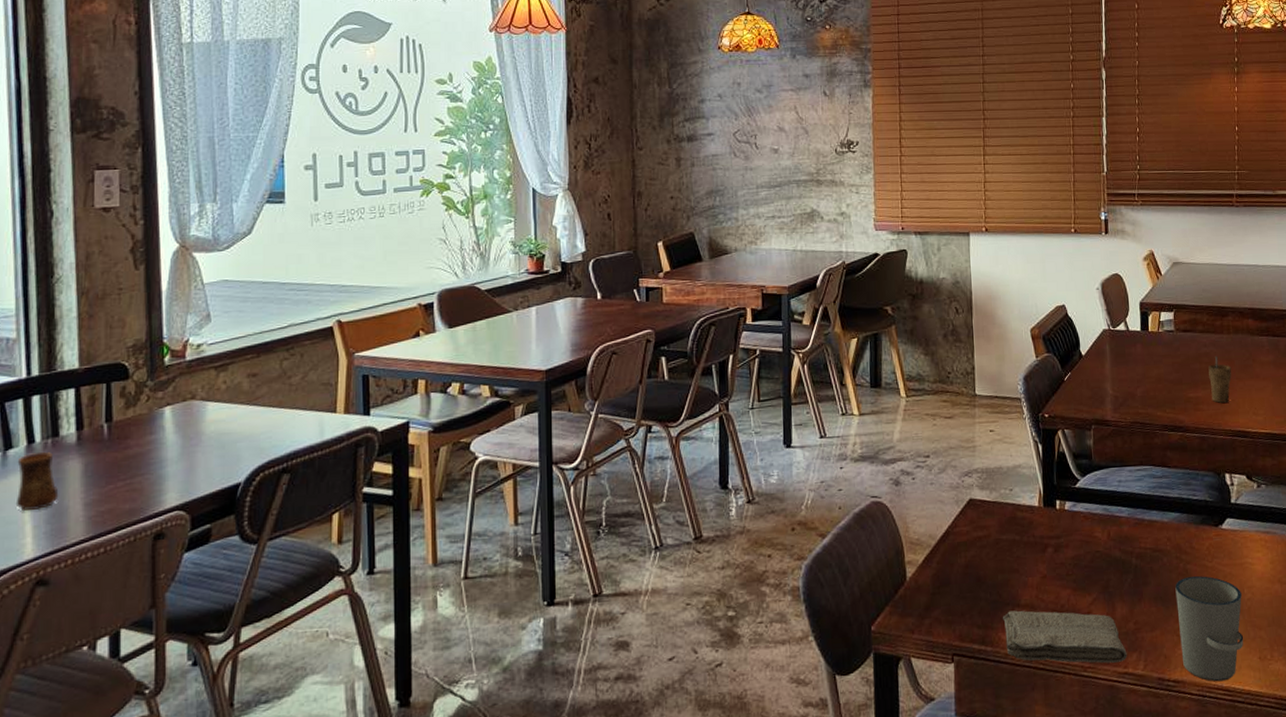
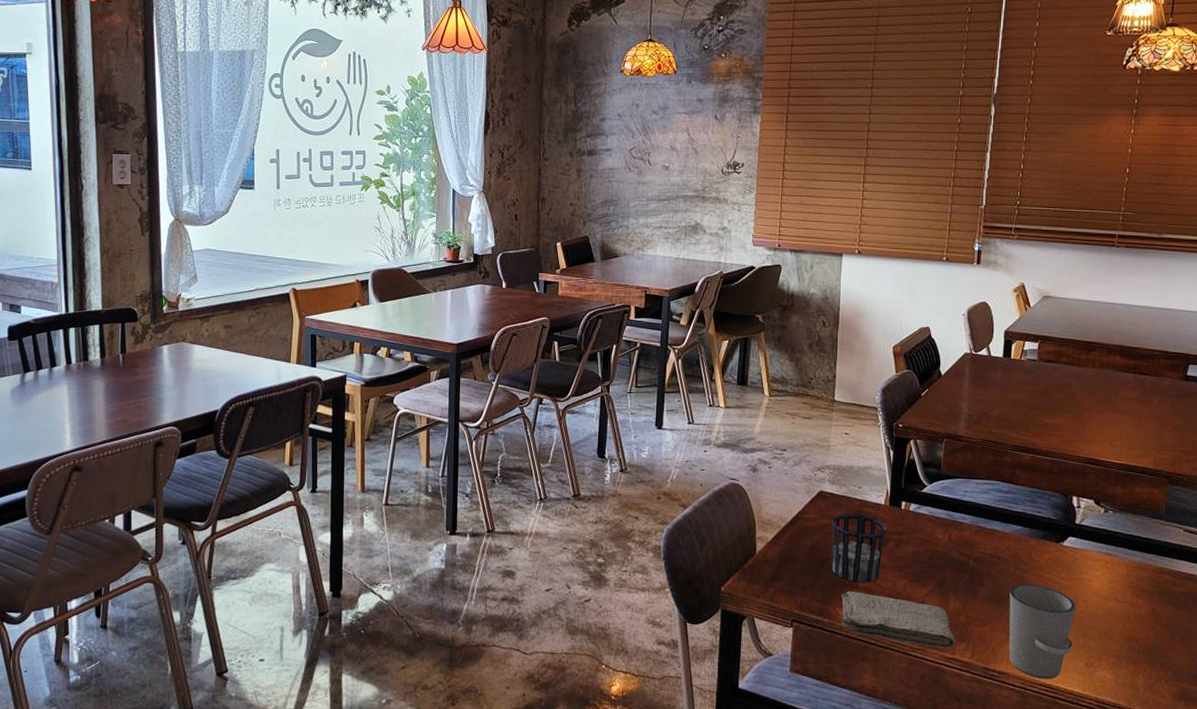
cup: present [15,452,59,512] -> none [59,372,88,415]
cup: none [985,520,1043,600] -> present [831,513,886,583]
cup: present [1208,356,1232,403] -> none [1067,388,1092,431]

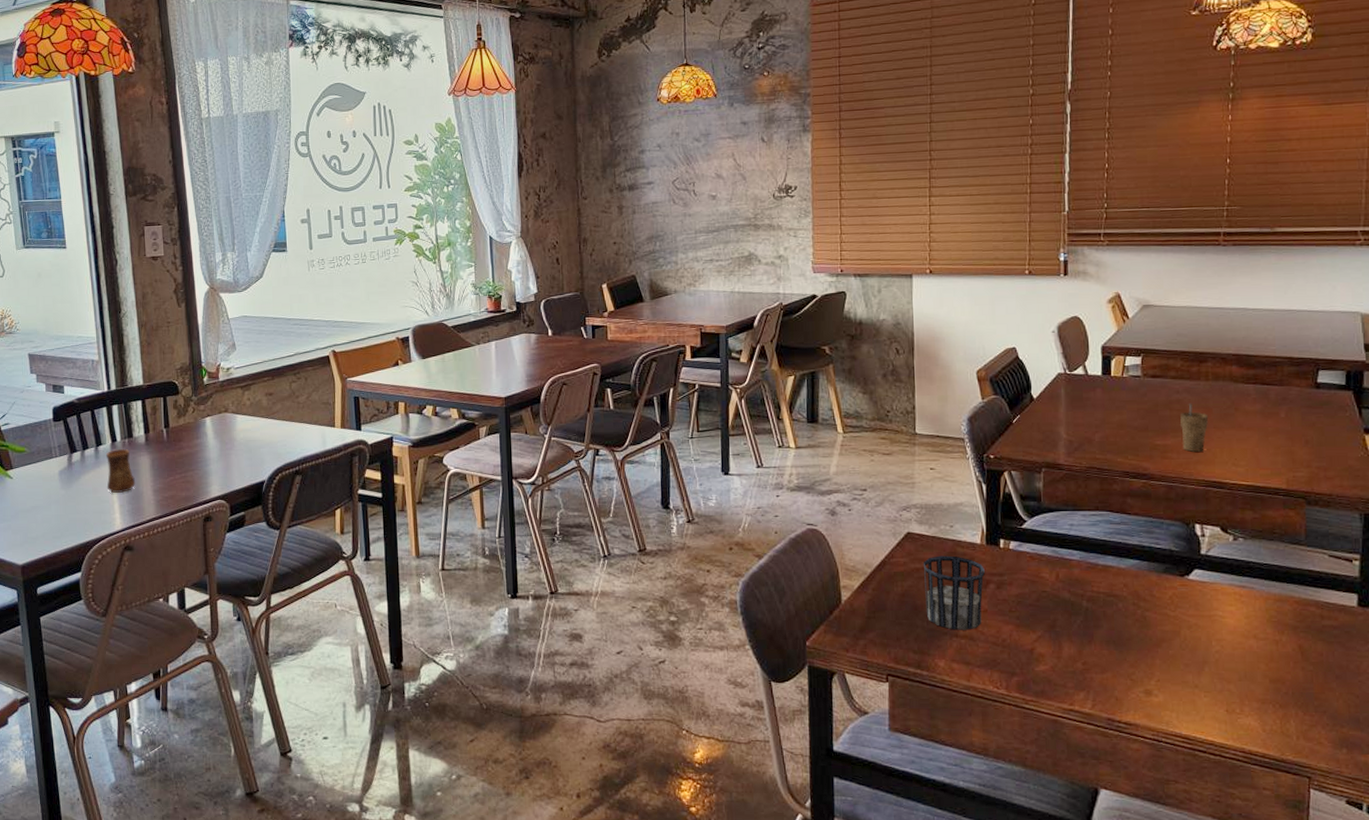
cup: none [59,372,88,415] -> present [105,449,136,494]
washcloth: present [841,591,956,649] -> none [940,640,1074,699]
cup: present [1008,584,1075,679] -> none [1131,624,1209,729]
cup: none [1067,388,1092,431] -> present [1180,404,1209,452]

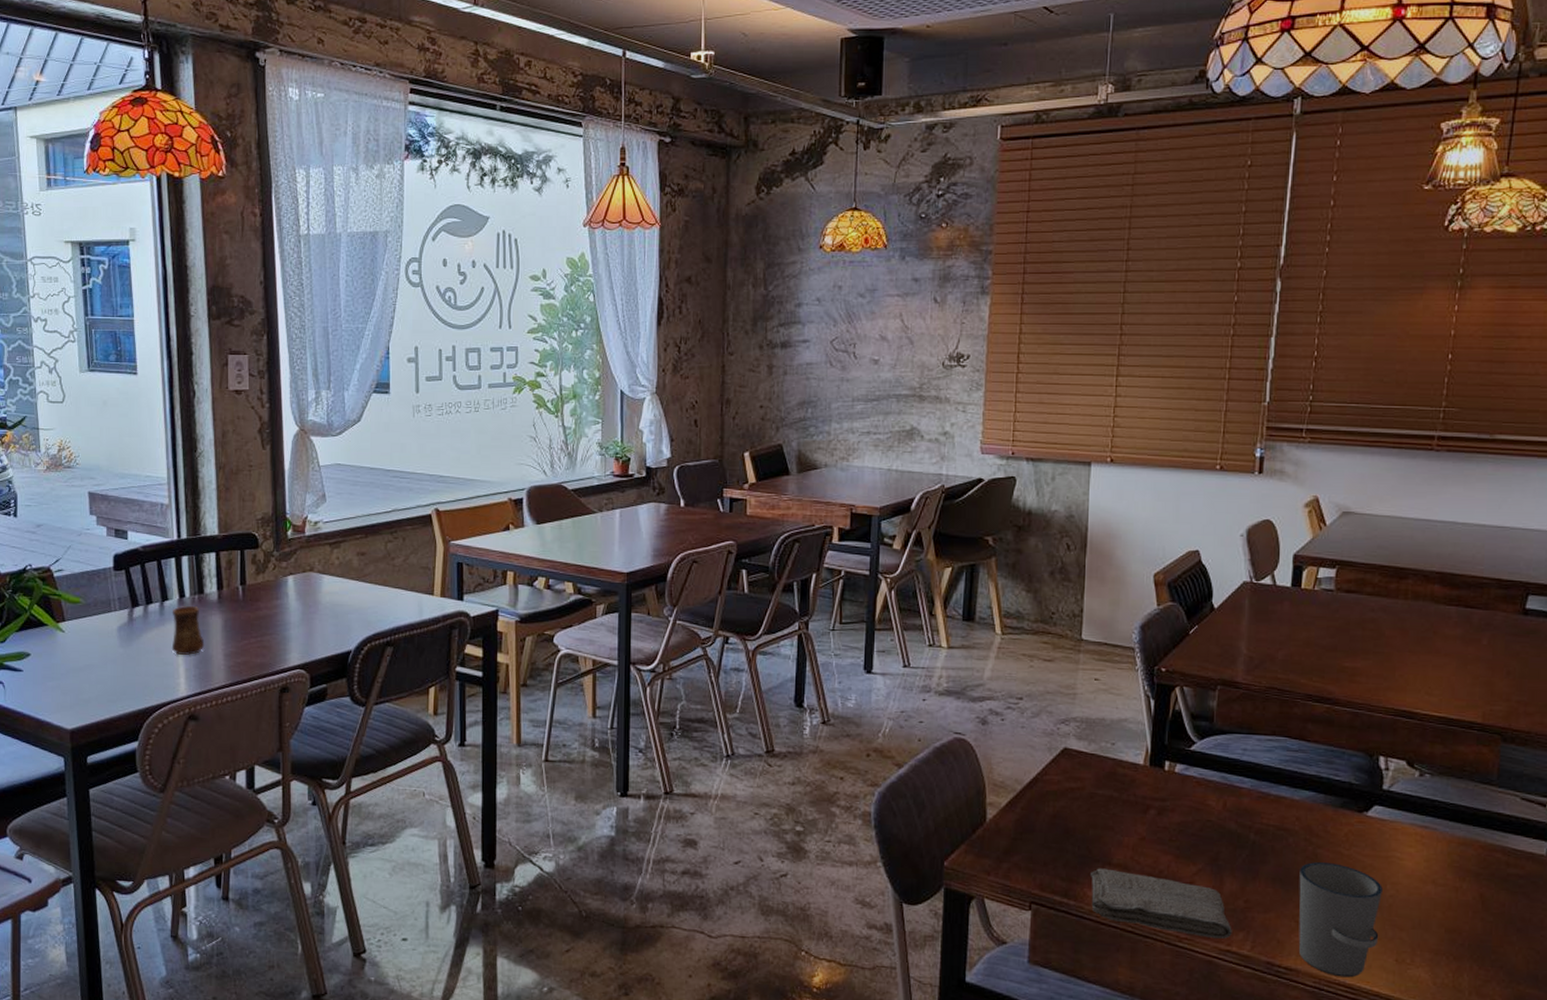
cup: present [923,555,985,630] -> none [1078,775,1146,859]
washcloth: none [940,640,1074,699] -> present [1091,868,1232,939]
cup: none [1131,624,1209,729] -> present [1298,862,1383,978]
cup: present [1180,404,1209,452] -> none [1373,624,1404,677]

